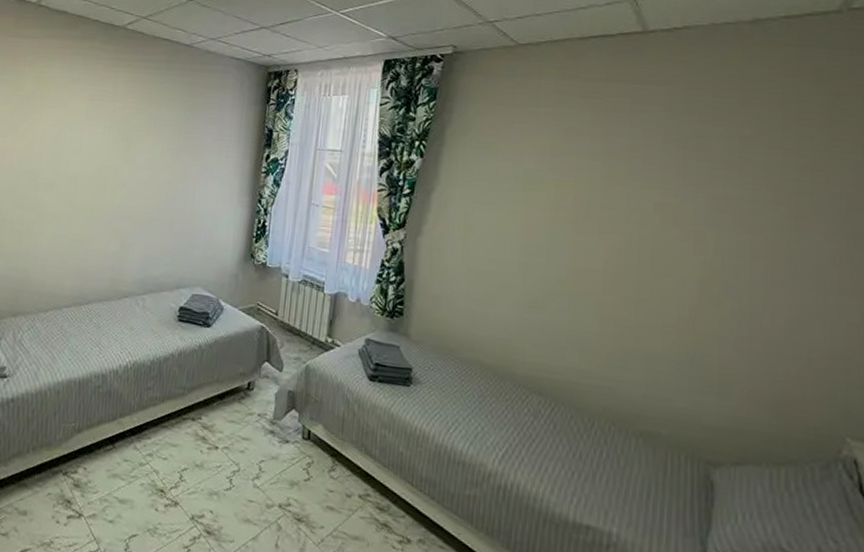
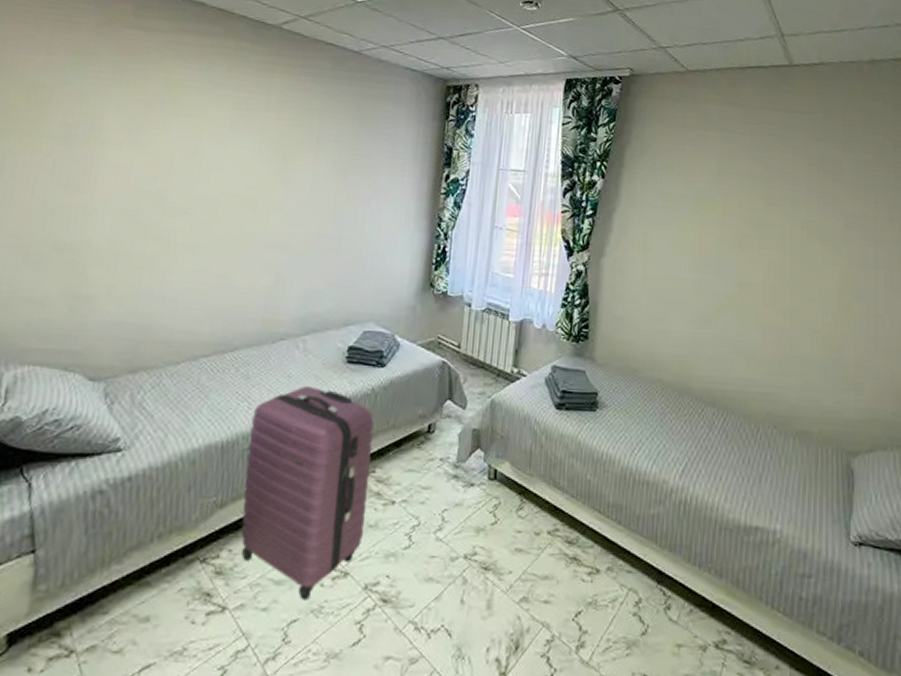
suitcase: none [93,338,200,520] -> present [241,386,374,600]

